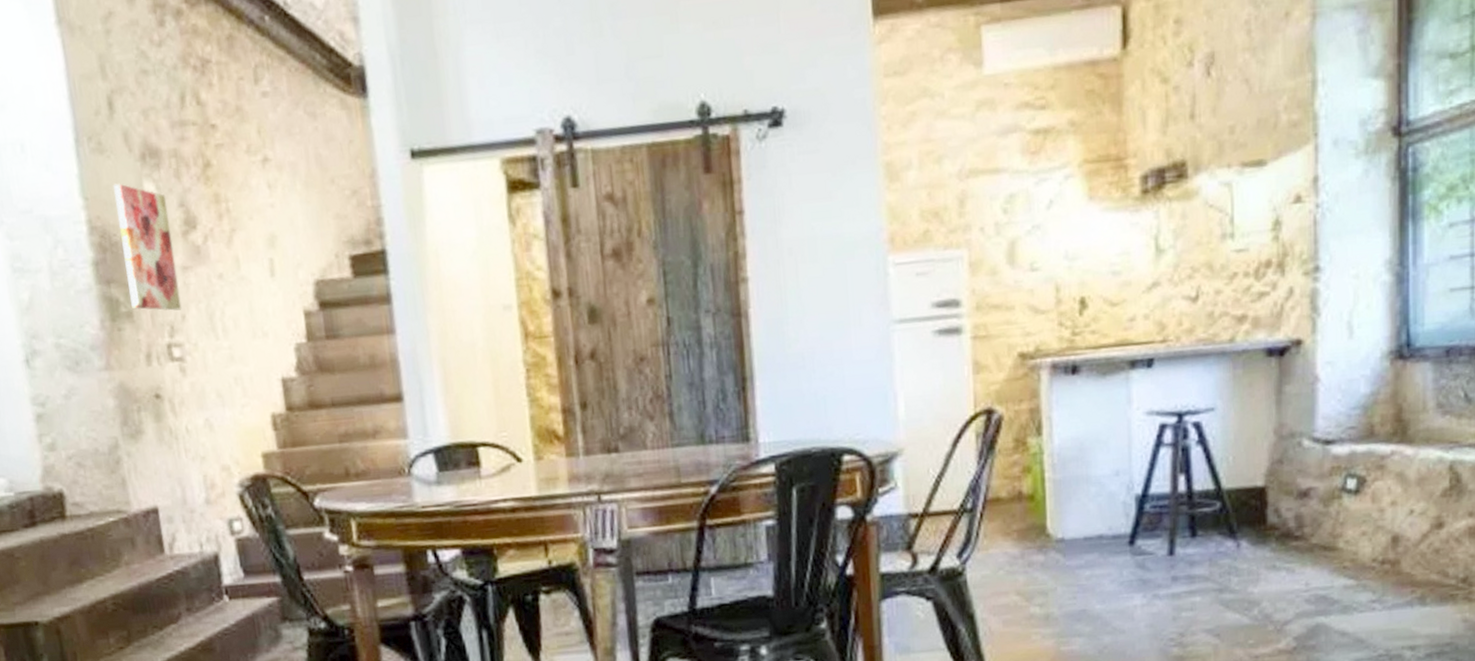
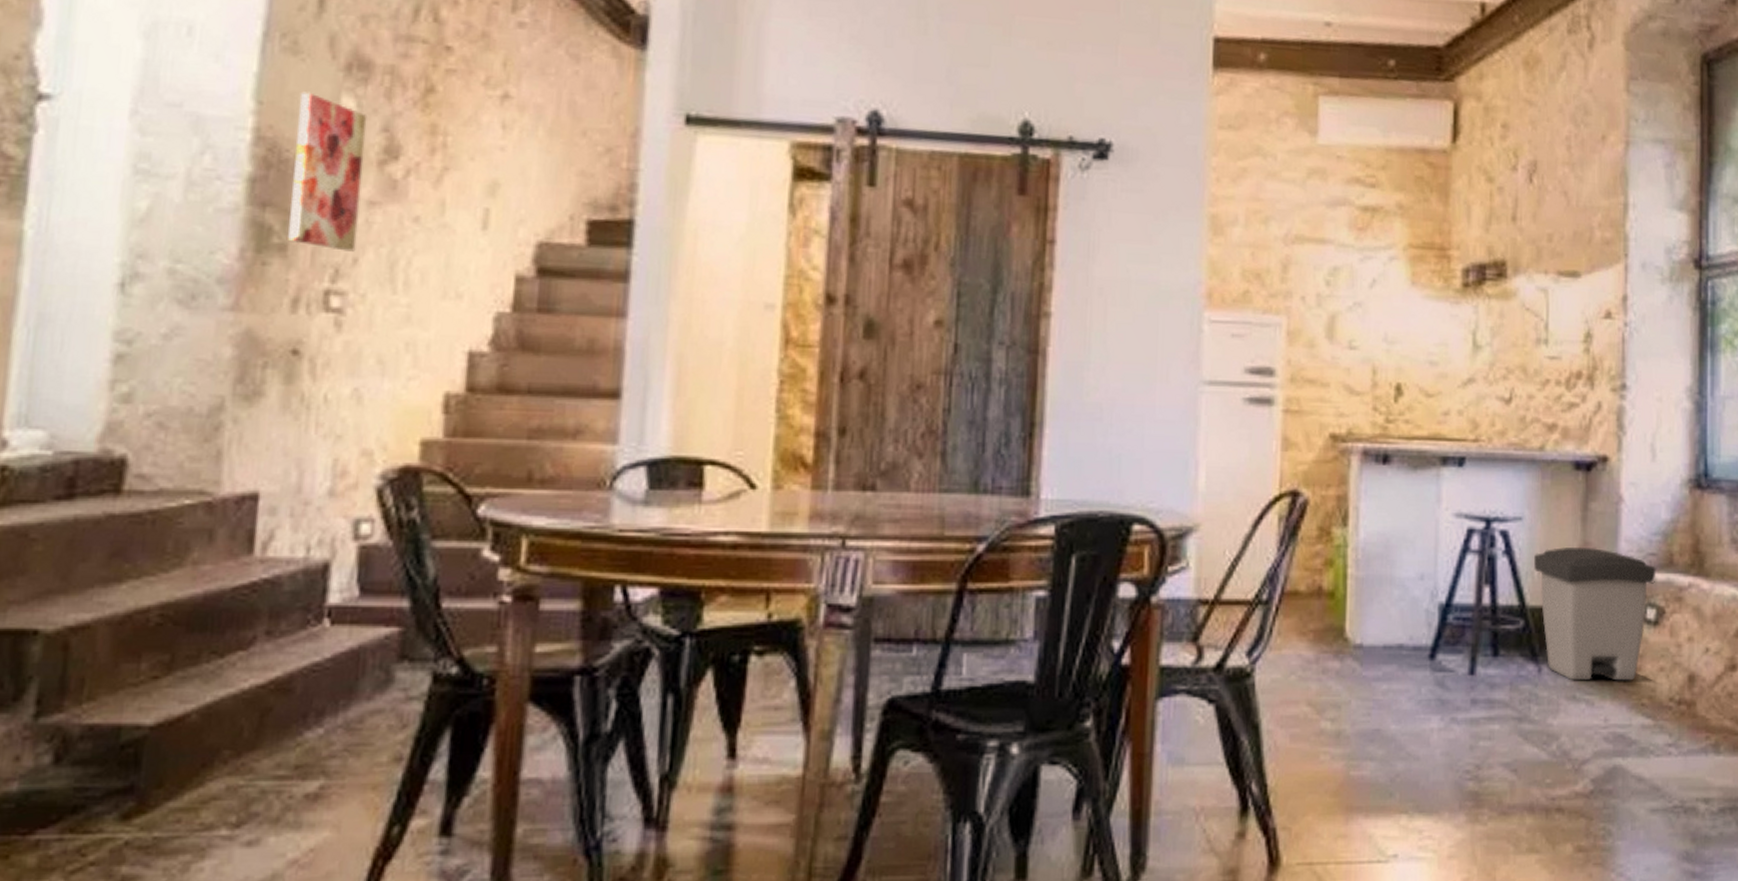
trash can: none [1228,428,1356,551] -> present [1534,547,1656,681]

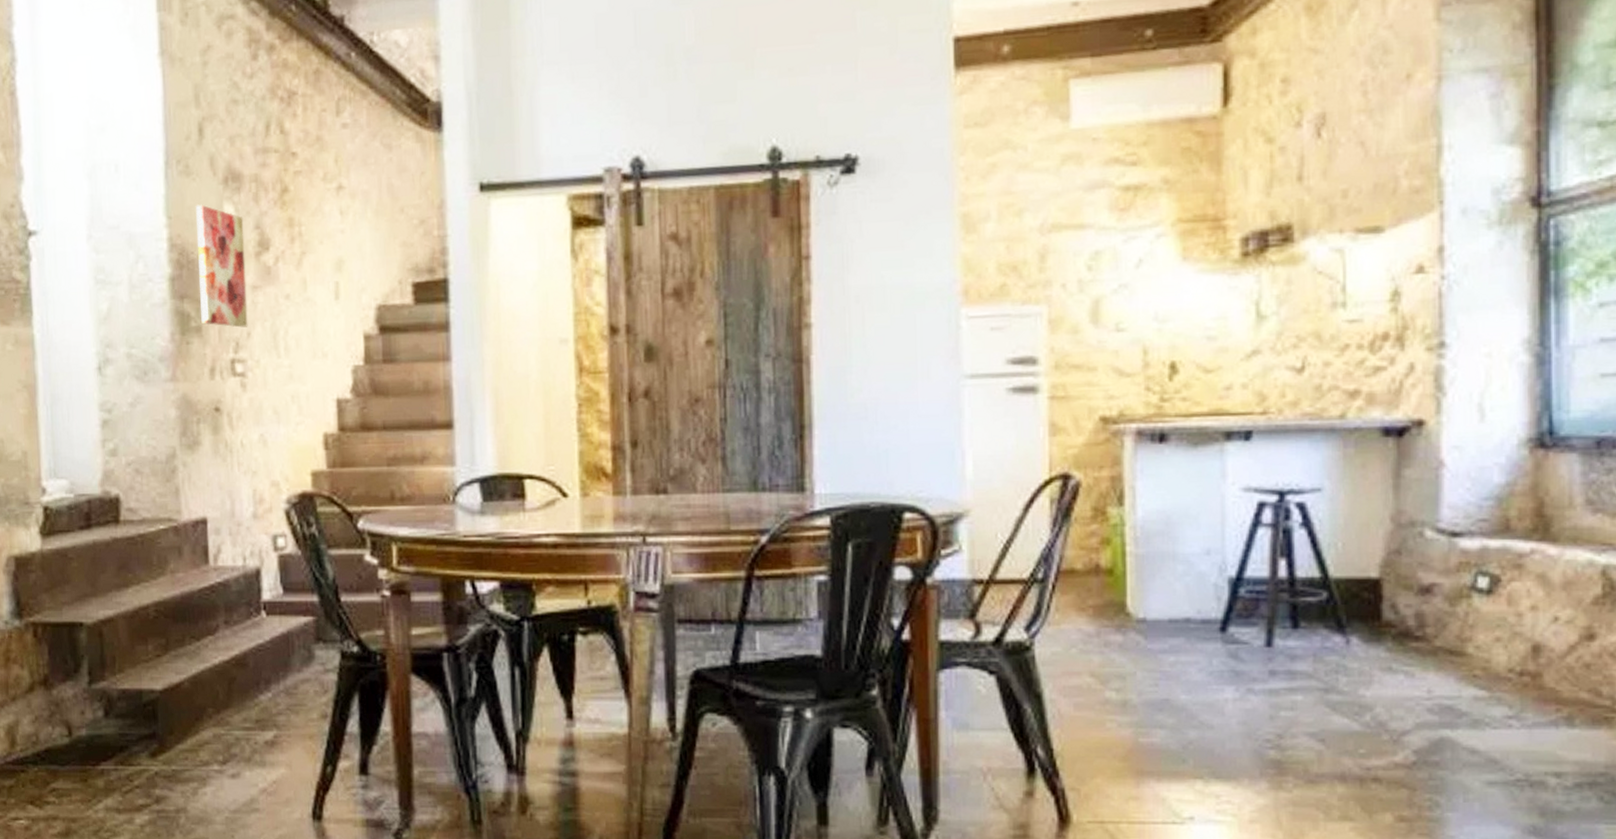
trash can: present [1534,547,1656,681] -> none [1337,516,1489,652]

